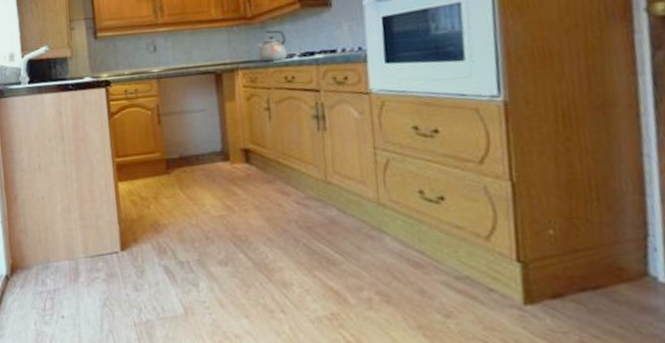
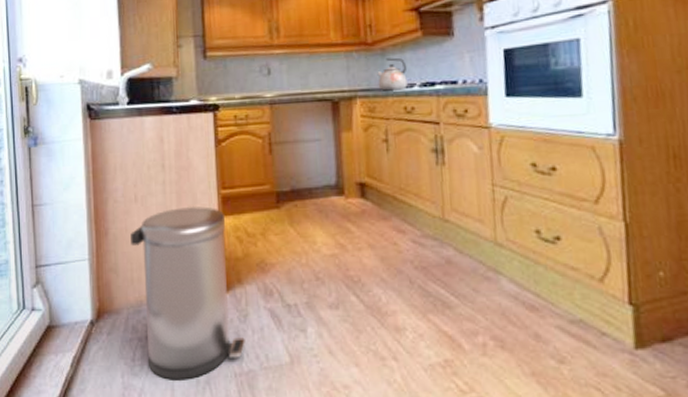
pedal bin: none [36,173,143,330] -> present [130,206,245,382]

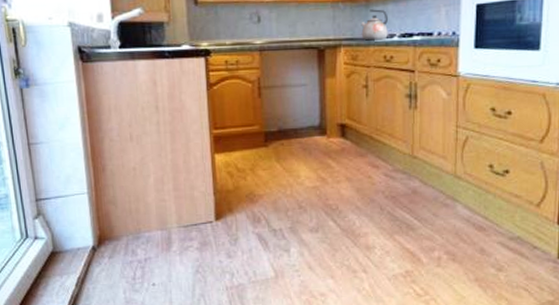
pedal bin: present [130,206,245,382] -> none [127,144,236,295]

